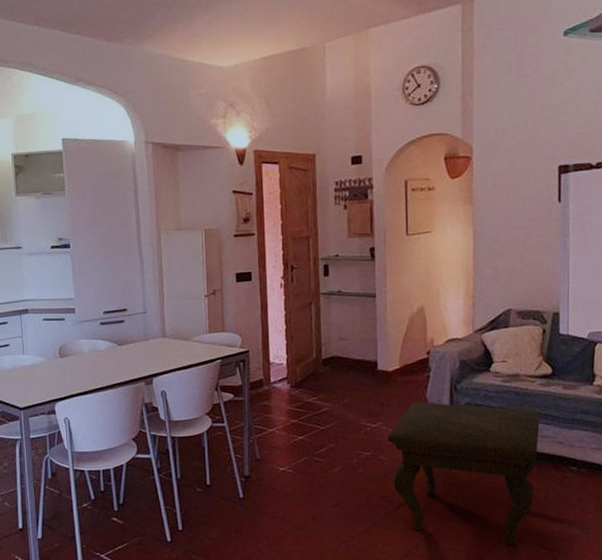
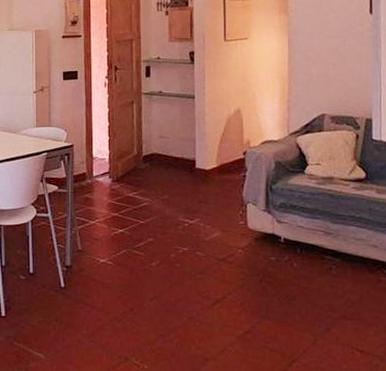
side table: present [388,401,541,546] -> none [205,199,355,348]

